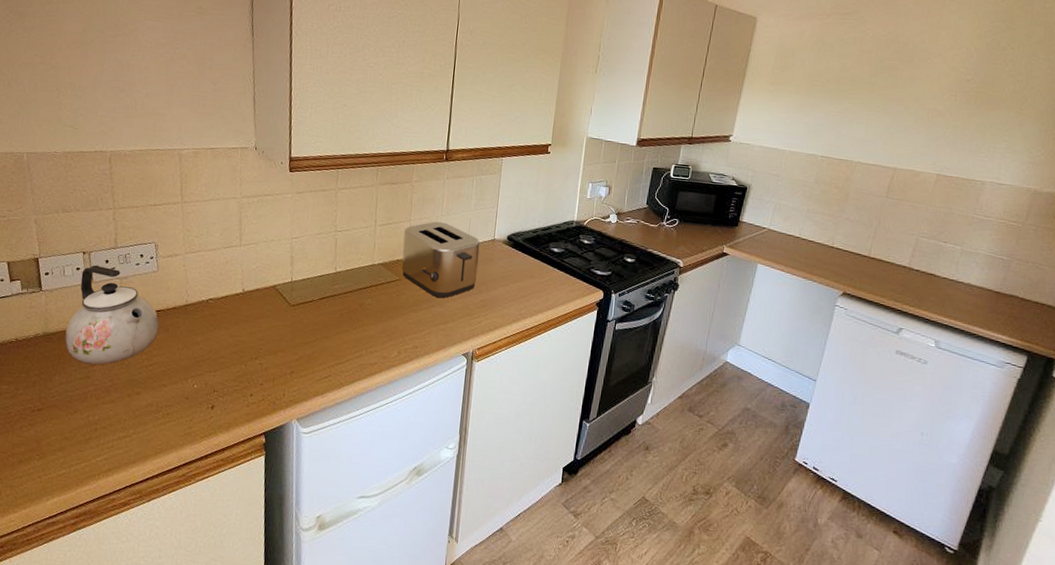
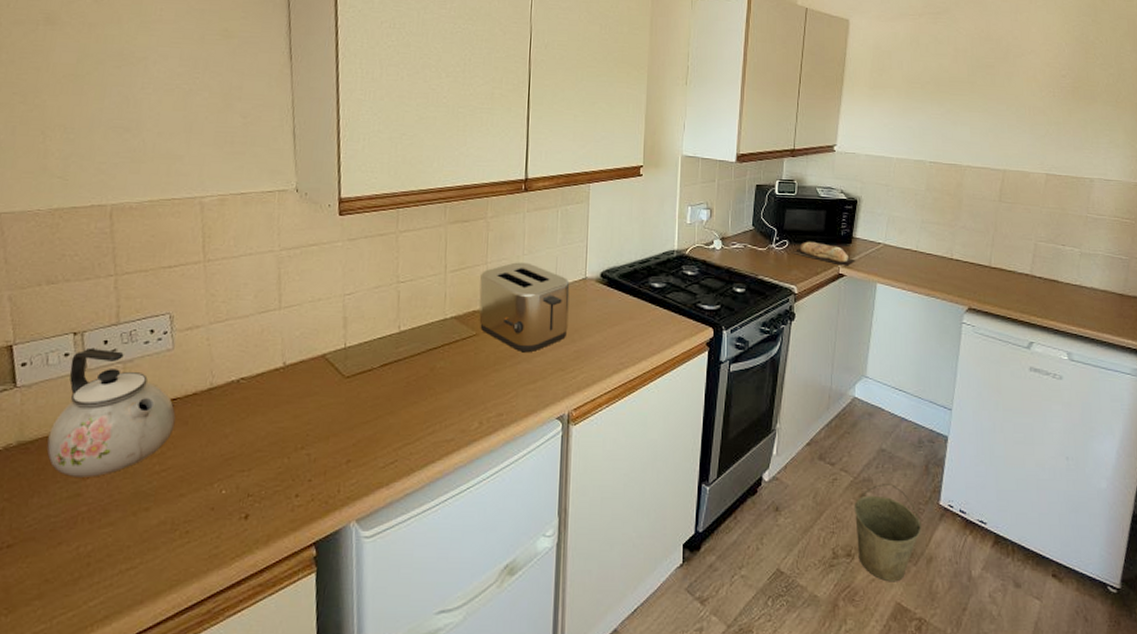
bread loaf: none [680,221,740,247] -> present [792,241,856,267]
bucket: none [716,437,776,520] -> present [854,482,921,582]

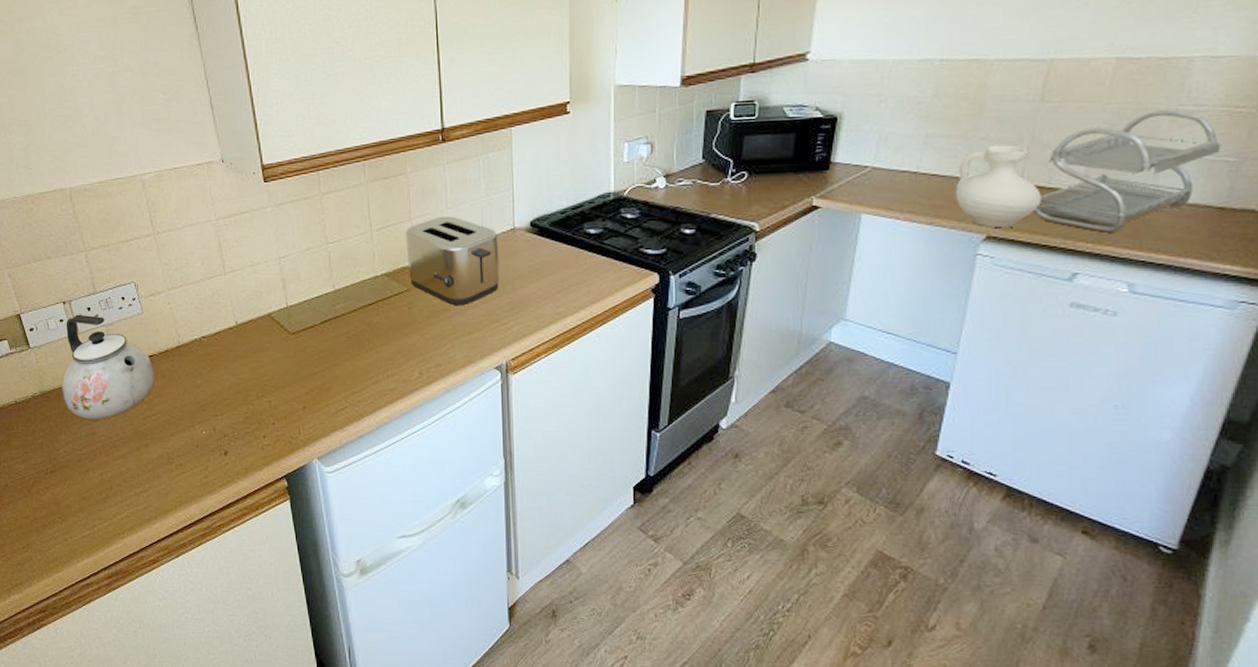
bread loaf: present [792,241,856,267] -> none [751,170,834,198]
bucket: present [854,482,921,582] -> none [827,431,911,531]
ceramic jug: none [944,233,1005,302] -> present [955,144,1041,229]
dish rack: none [999,216,1117,310] -> present [1032,110,1221,232]

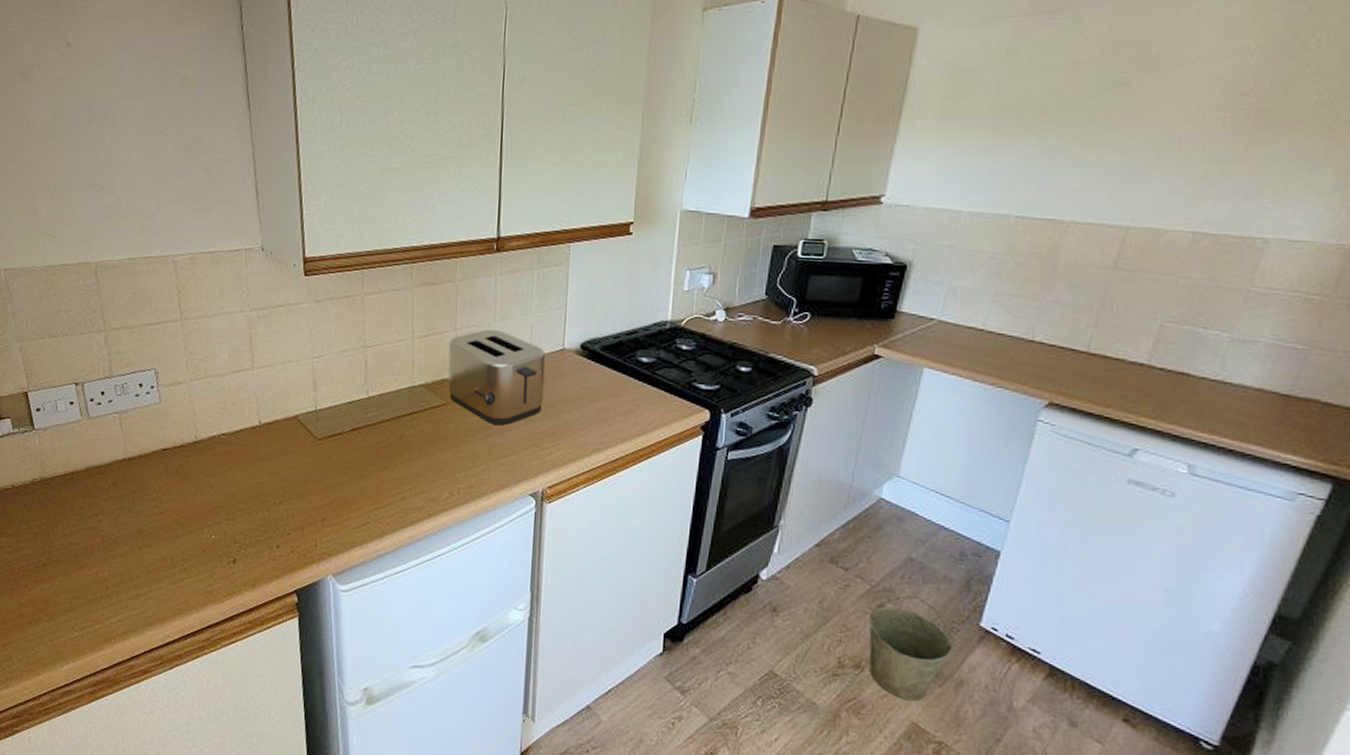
kettle: present [61,314,156,420] -> none [64,397,167,514]
bucket: none [827,431,911,531] -> present [868,595,953,701]
ceramic jug: present [955,144,1041,229] -> none [1020,309,1108,397]
dish rack: present [1032,110,1221,232] -> none [1097,289,1291,411]

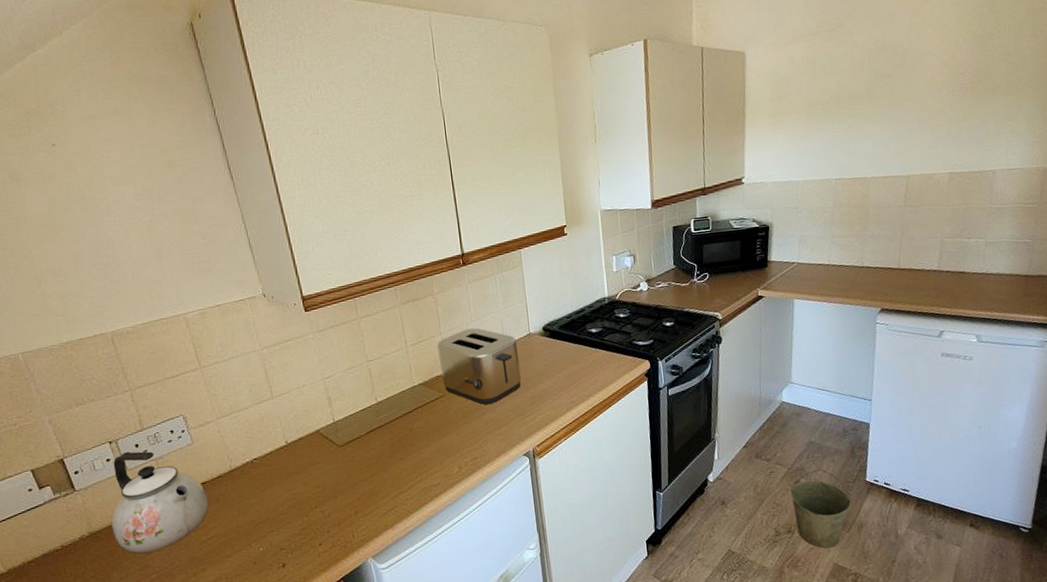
kettle: none [64,397,167,514] -> present [111,451,209,554]

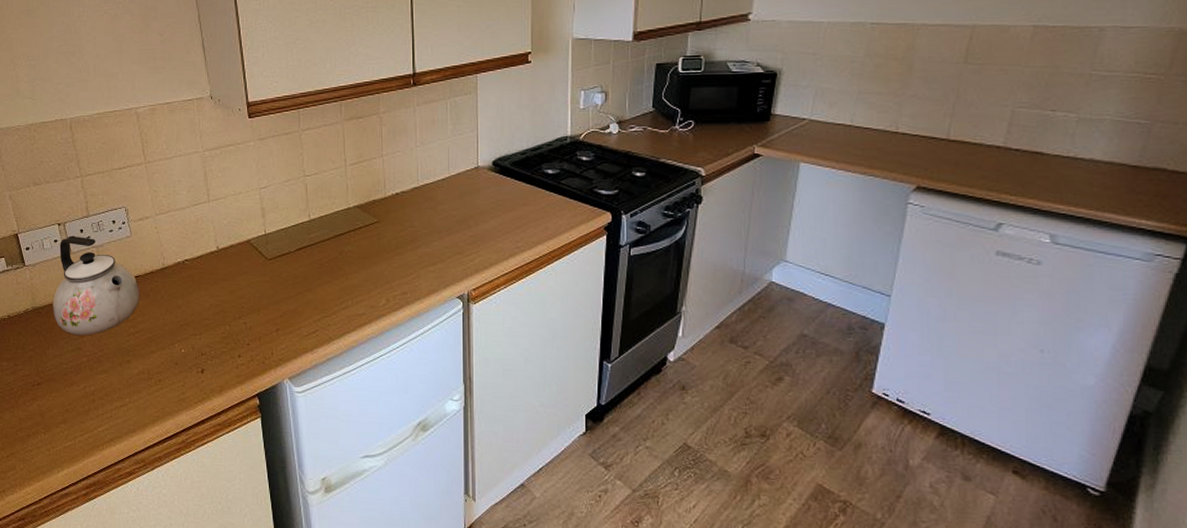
toaster: present [436,328,521,405] -> none [376,154,463,238]
bucket: present [790,468,851,549] -> none [769,368,849,465]

